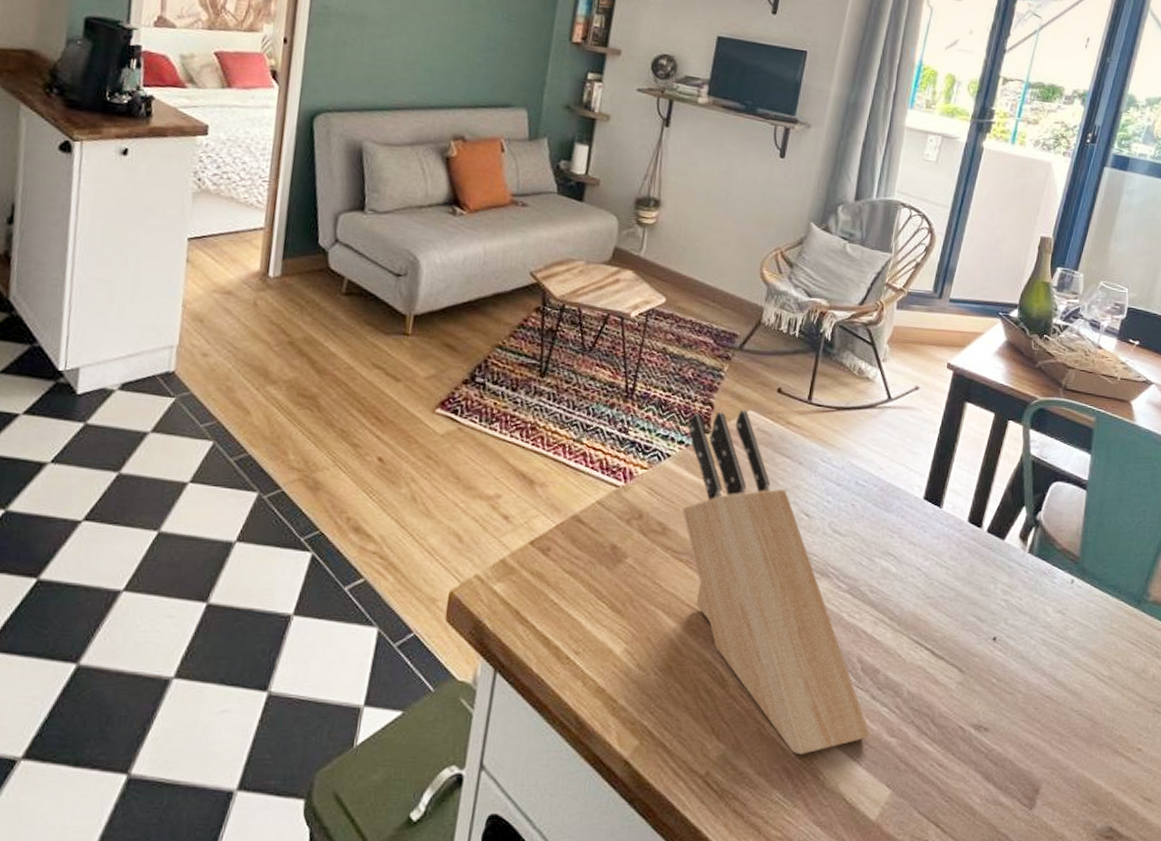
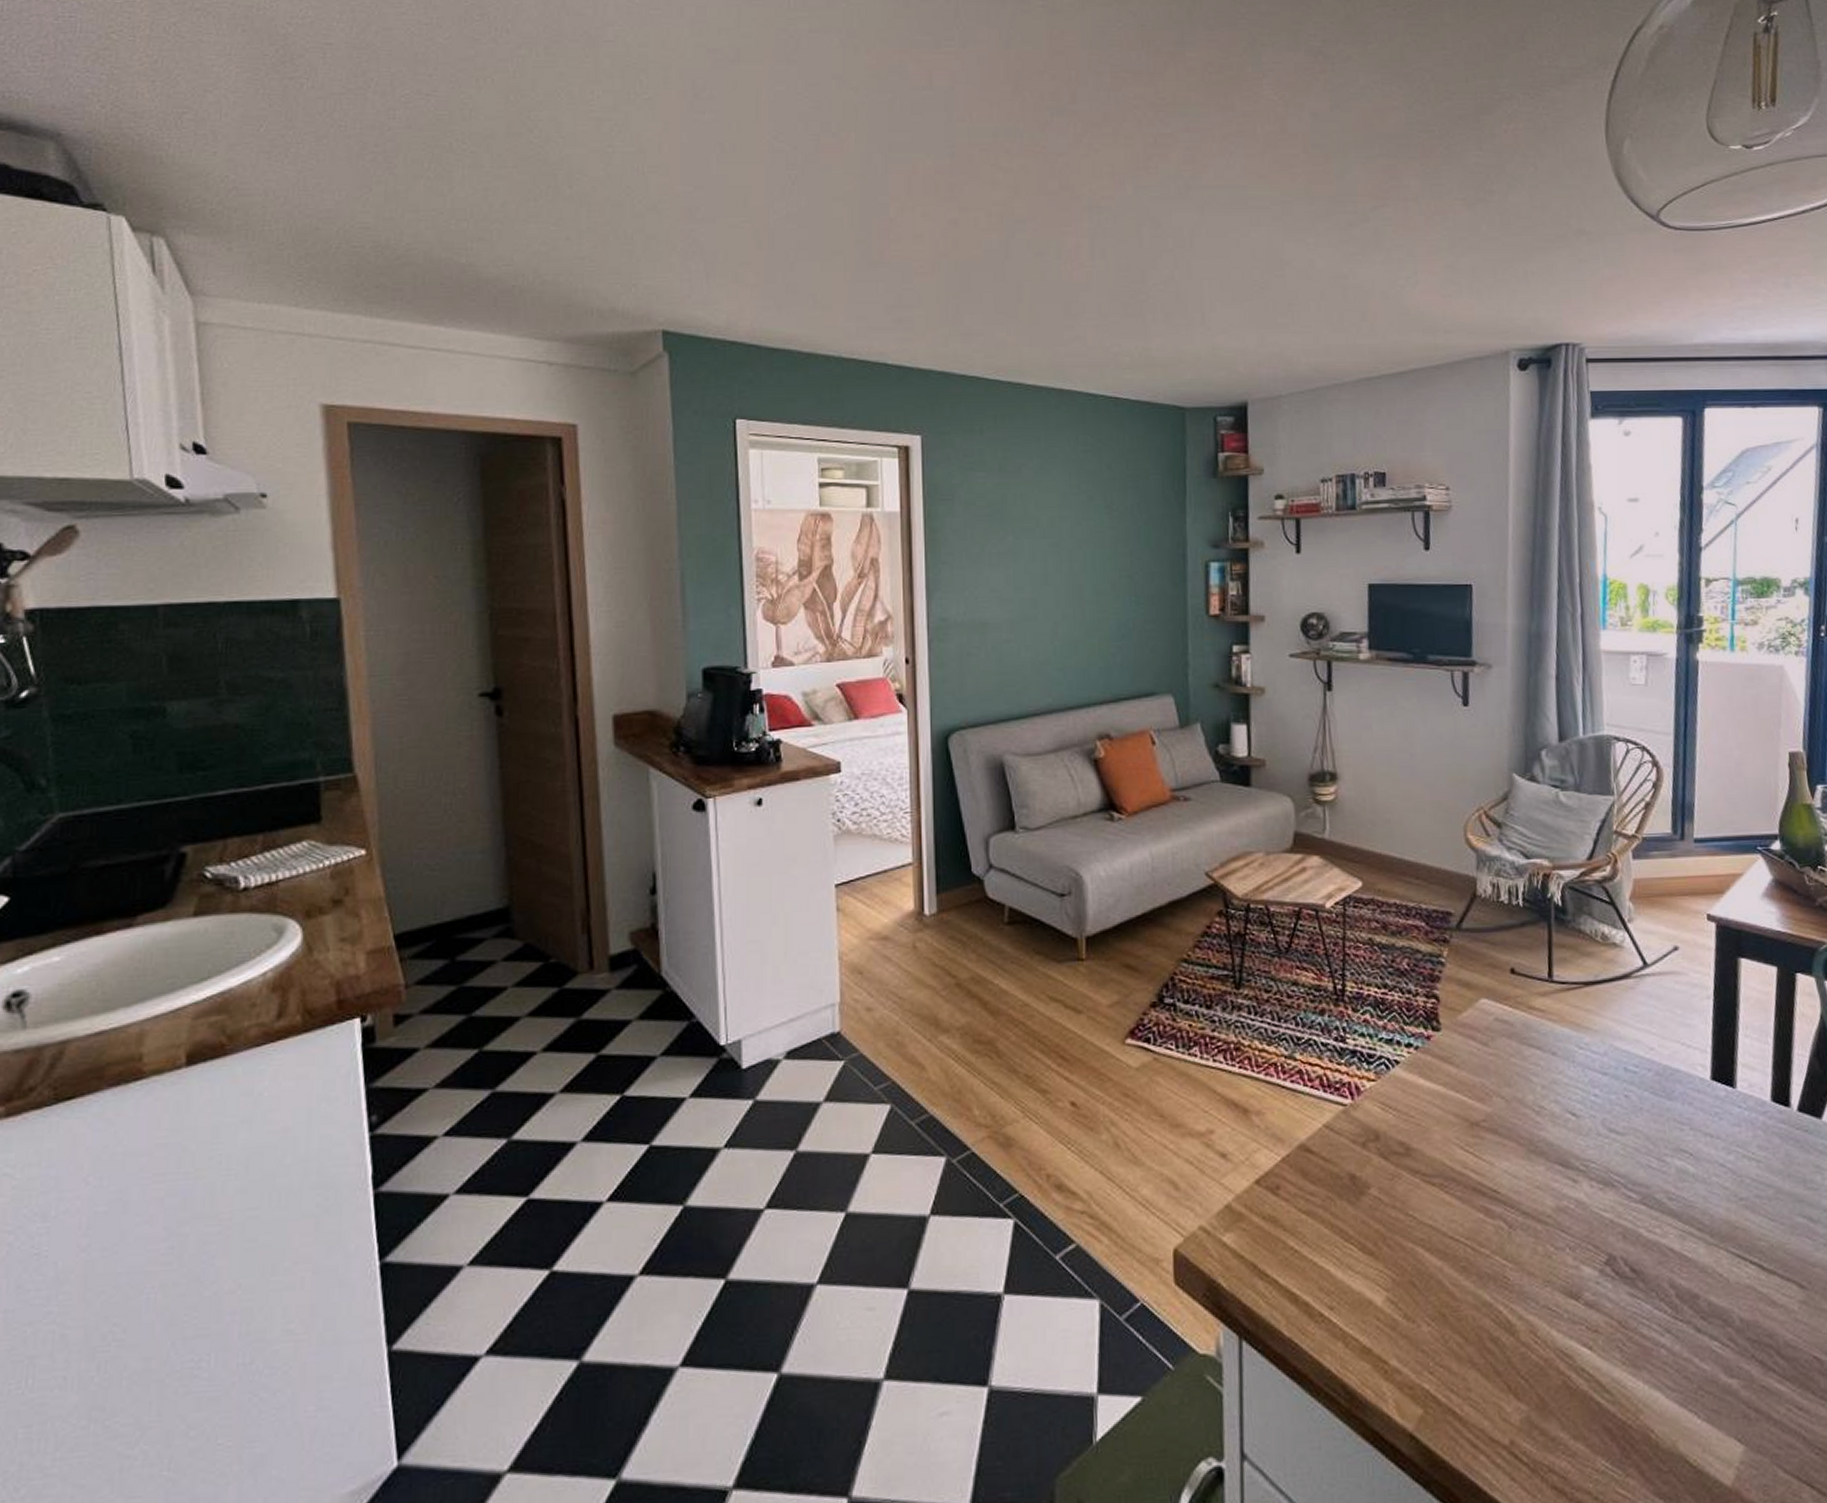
knife block: present [681,410,870,754] -> none [1414,999,1704,1409]

